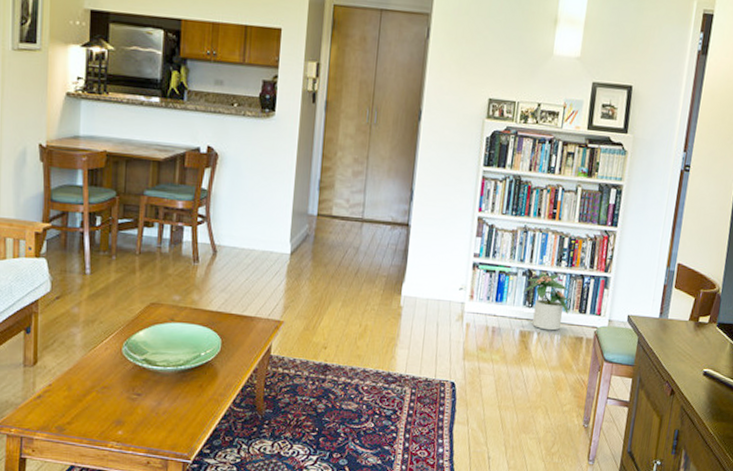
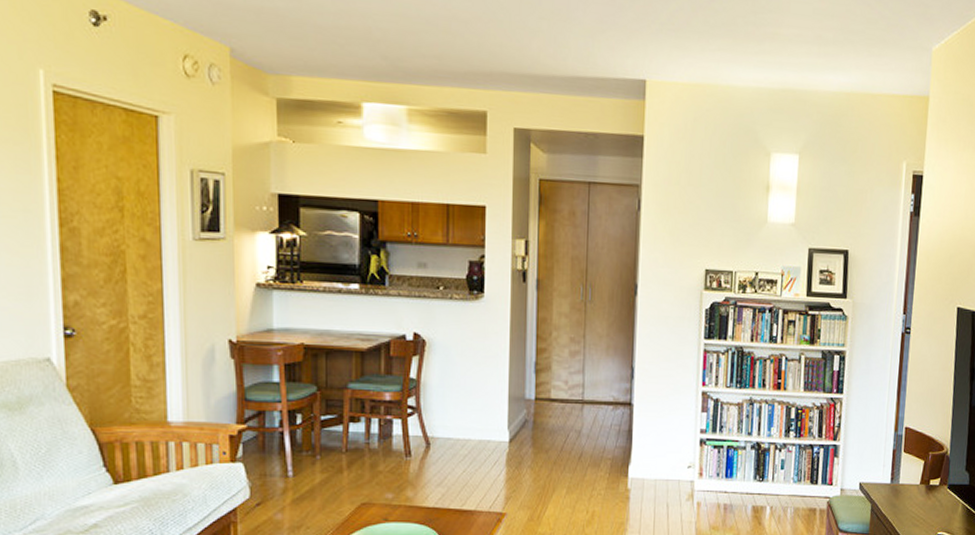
potted plant: present [522,273,571,331] -> none [752,445,802,504]

